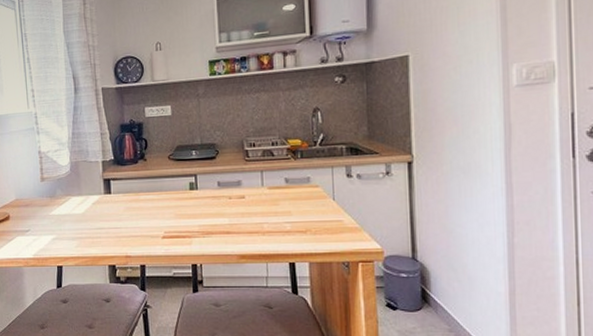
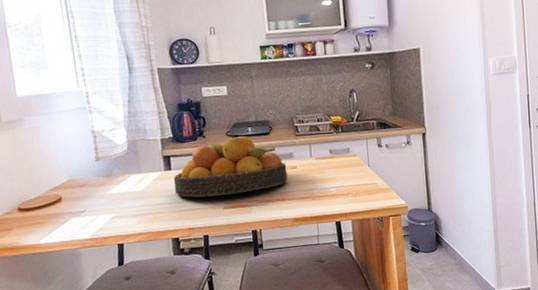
fruit bowl: none [112,160,234,224] -> present [173,136,288,198]

